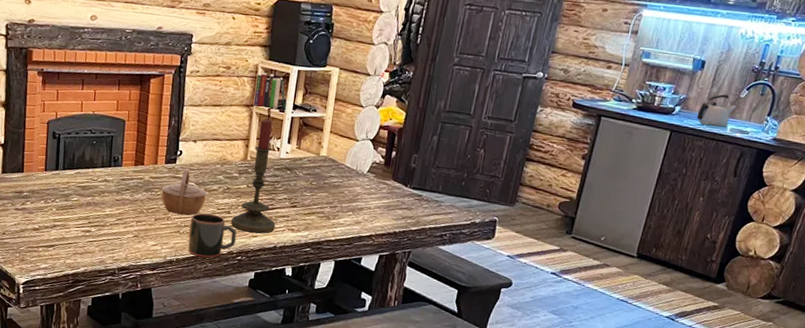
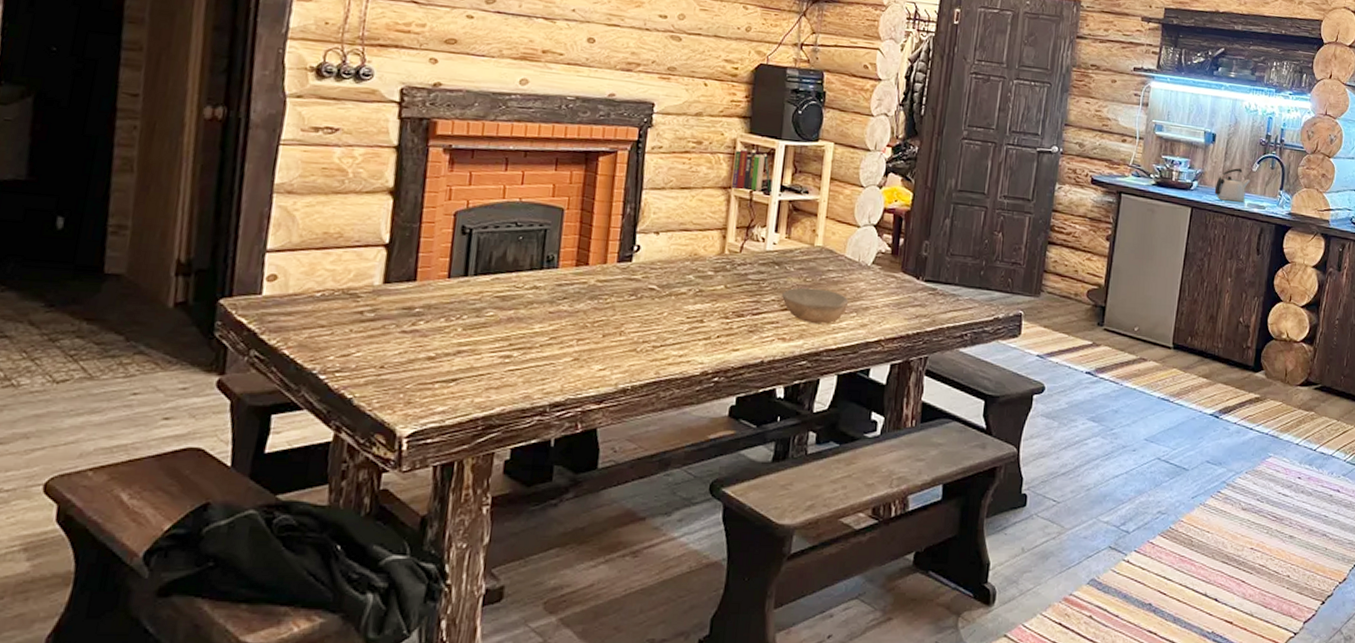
teapot: present [161,169,207,215] -> none [611,268,673,328]
mug: present [188,213,237,258] -> none [647,323,713,382]
candle: present [231,118,276,234] -> none [705,202,762,346]
bowl: none [292,189,347,220] -> present [782,287,849,325]

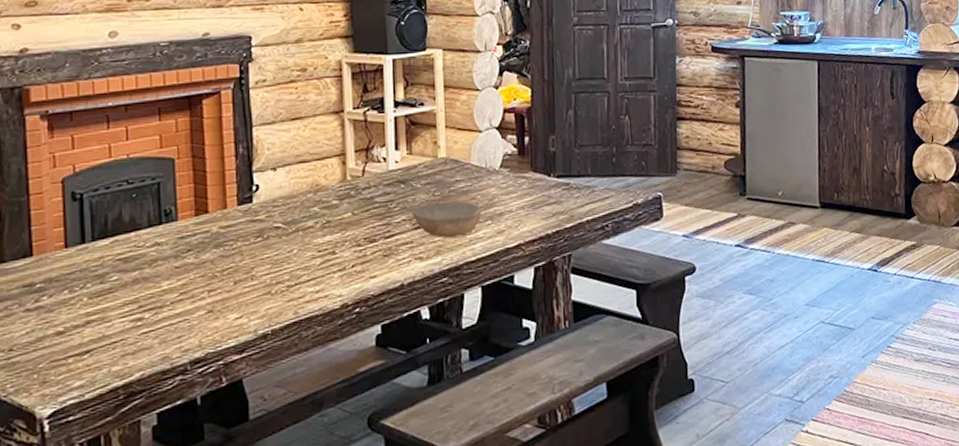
books: present [731,147,772,193] -> none [342,68,385,113]
kettle: present [1214,168,1251,203] -> none [838,14,874,49]

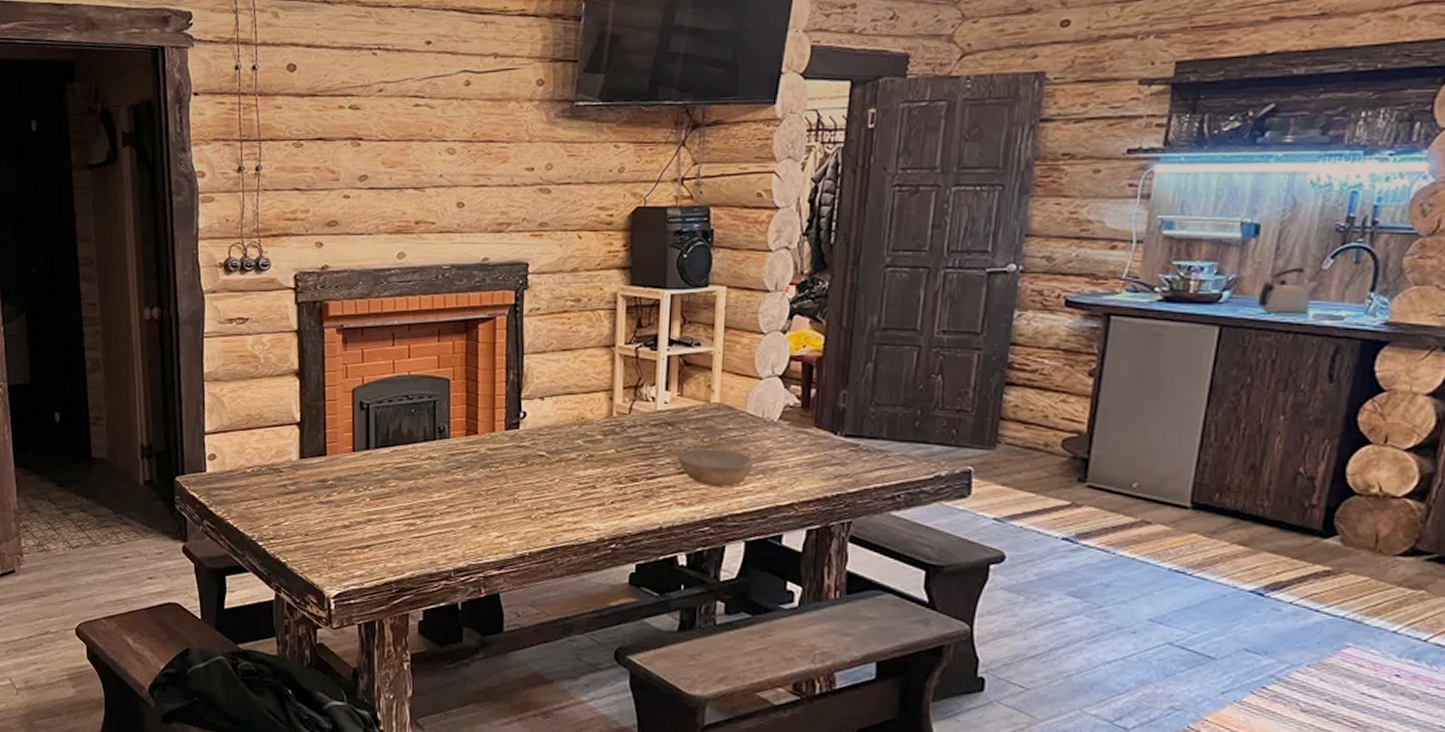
kettle: none [838,14,874,49] -> present [1257,268,1319,313]

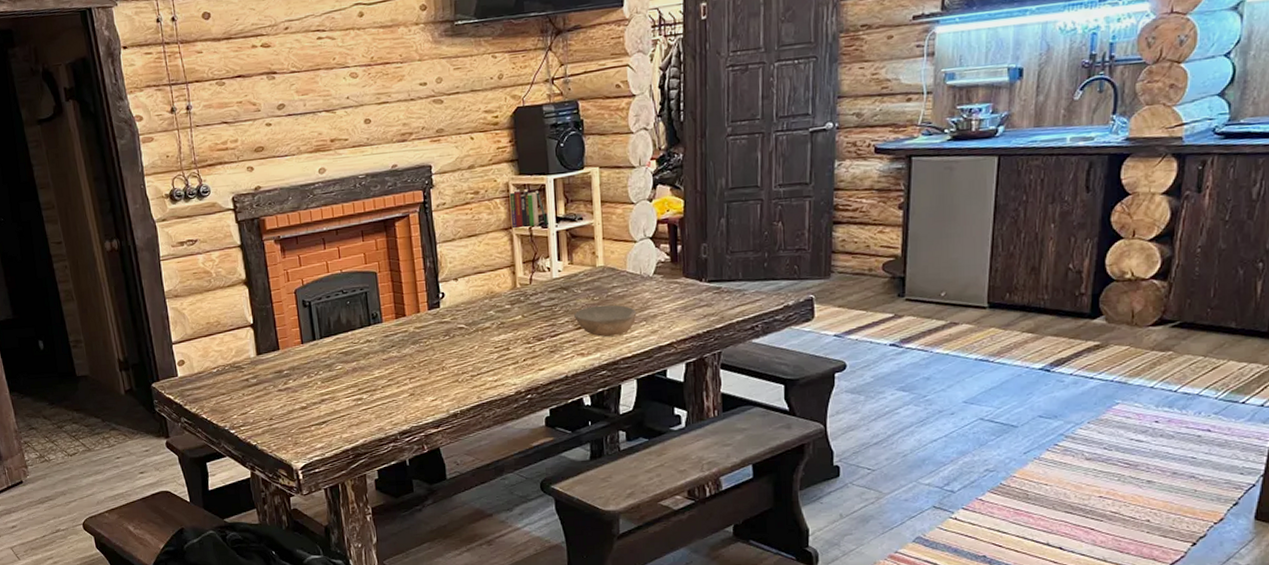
books: none [614,301,659,348] -> present [509,189,548,229]
kettle: present [1257,268,1319,313] -> none [1026,100,1072,141]

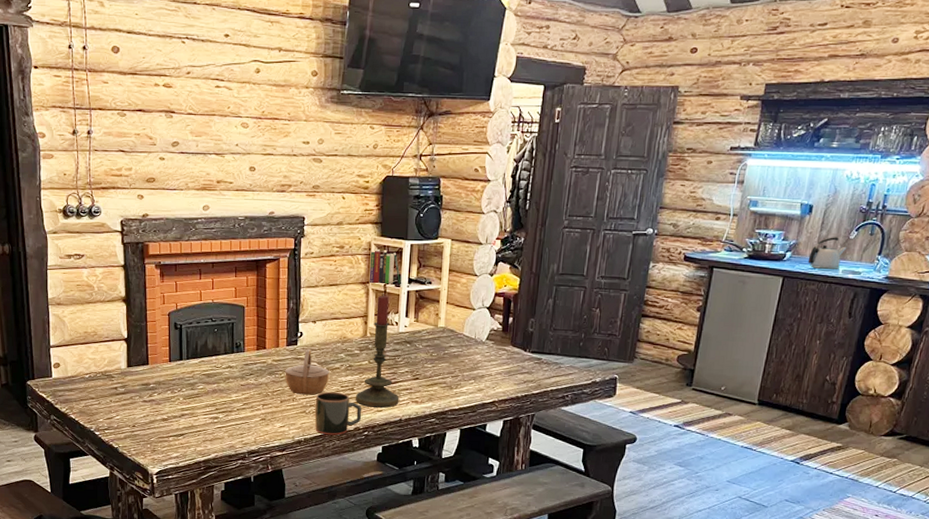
teapot: none [429,311,481,362] -> present [285,349,330,395]
mug: none [467,354,522,404] -> present [314,391,362,436]
candle: none [513,238,563,367] -> present [356,294,399,408]
bowl: present [574,304,637,337] -> none [413,361,468,390]
kettle: none [1026,100,1072,141] -> present [807,237,847,269]

